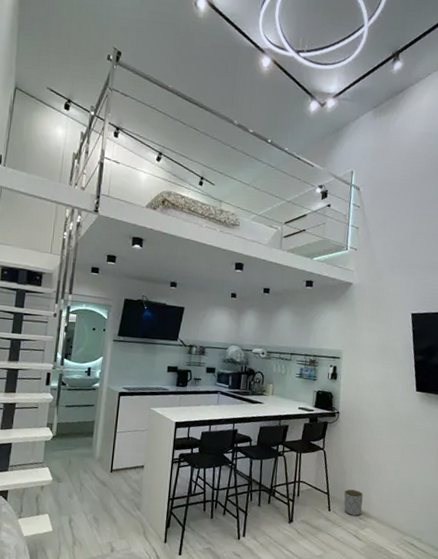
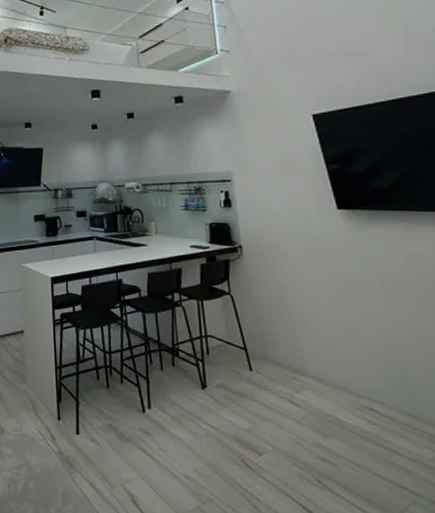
planter: present [343,489,363,517] -> none [265,341,294,376]

